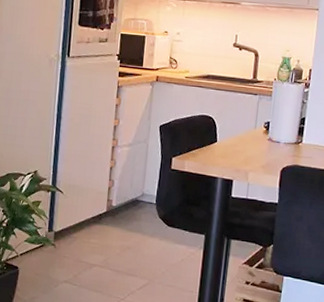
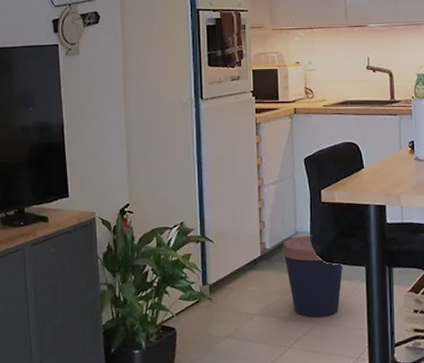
coffee cup: none [126,198,184,276] -> present [282,235,343,317]

